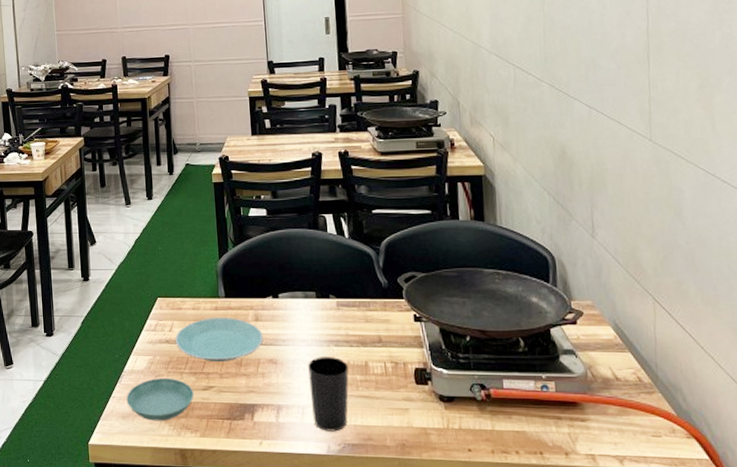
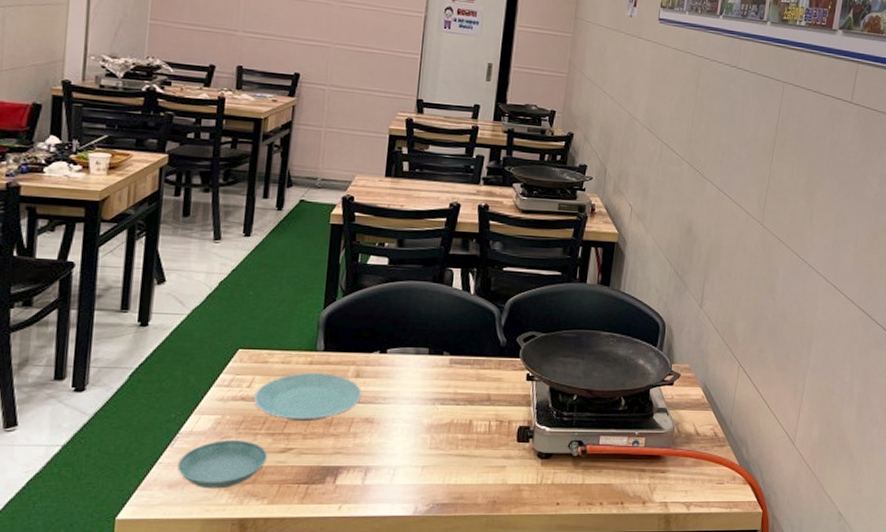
cup: present [308,356,349,432] -> none [404,414,451,492]

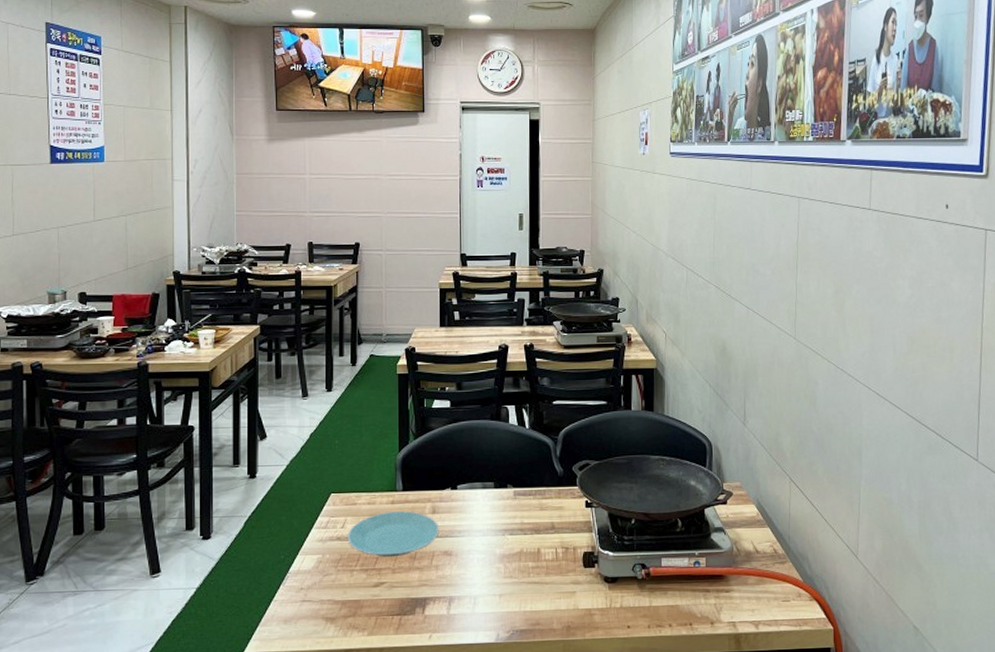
saucer: present [177,440,267,489] -> none [290,577,363,623]

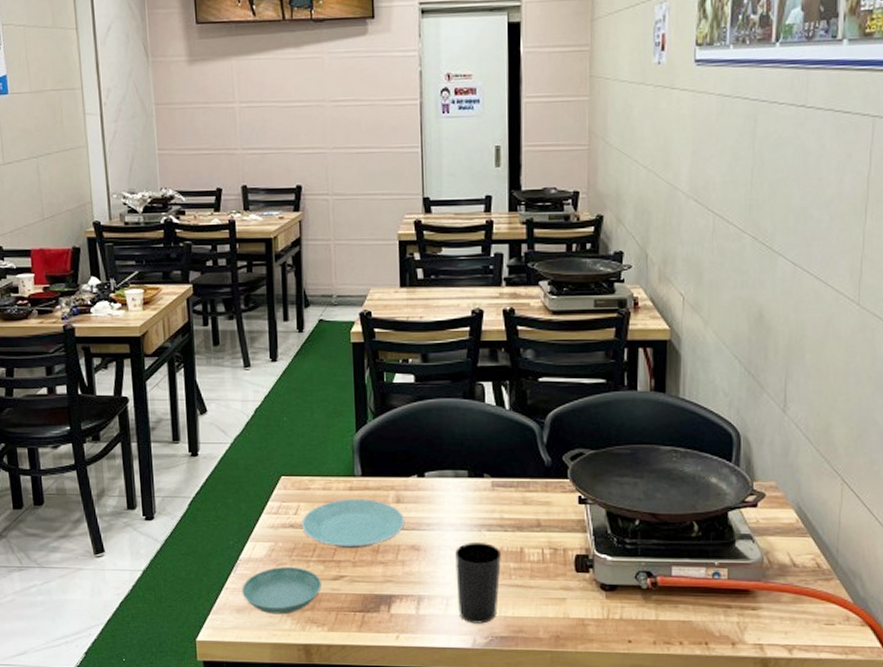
saucer: none [290,577,363,623] -> present [242,567,322,615]
cup: none [482,545,521,620] -> present [455,541,501,624]

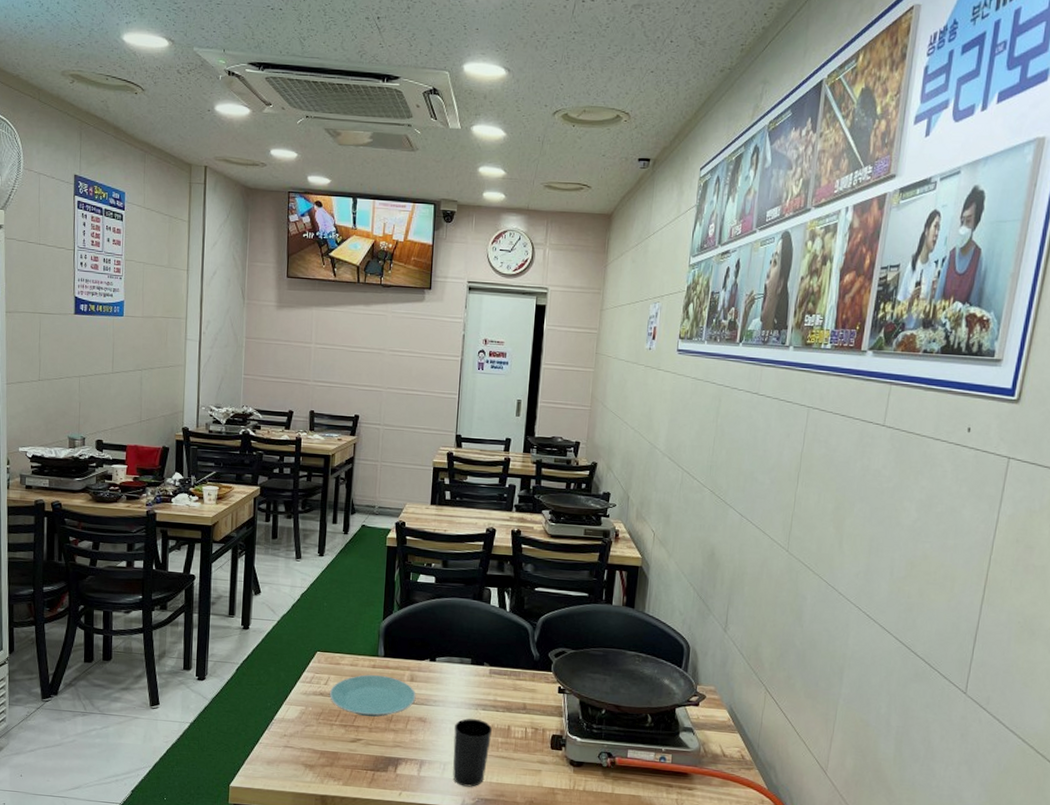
saucer: present [242,567,322,615] -> none [273,728,341,769]

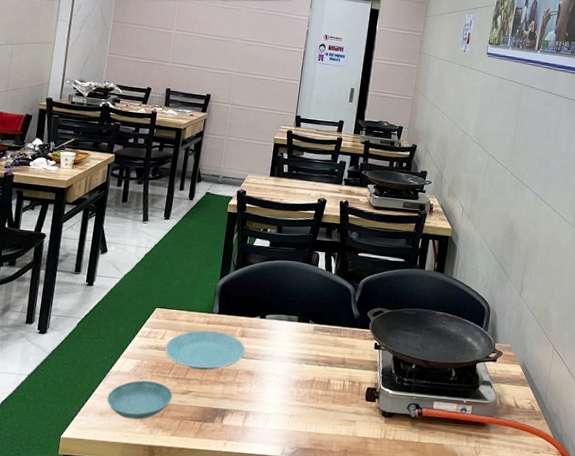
saucer: none [273,728,341,769] -> present [107,380,173,420]
cup: present [453,718,492,787] -> none [275,372,313,437]

